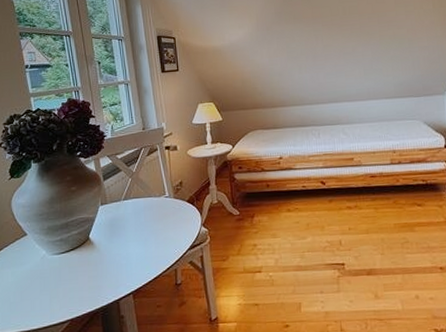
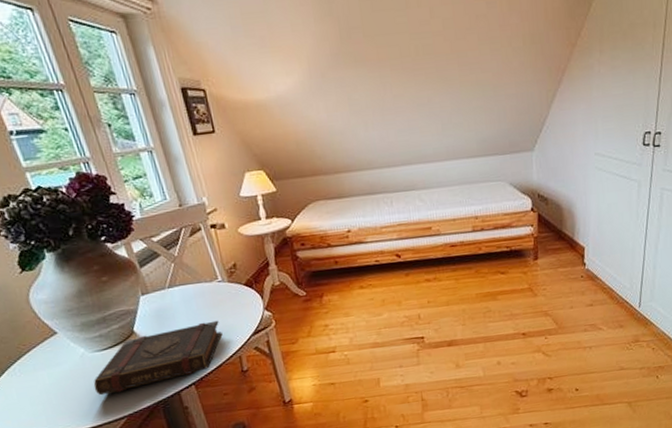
book: none [47,233,163,298] -> present [93,320,222,396]

